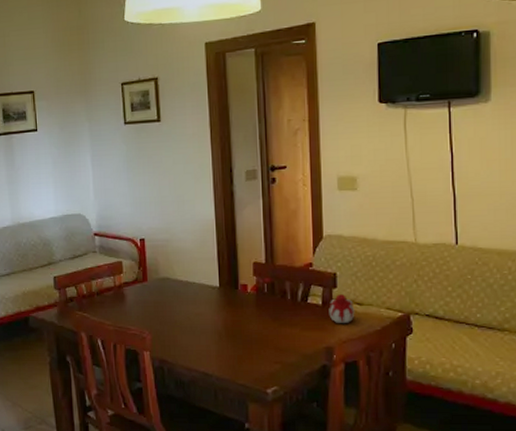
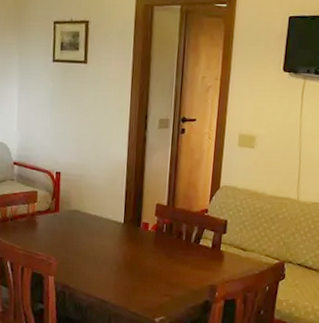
candle: present [328,294,355,323] -> none [216,239,239,265]

